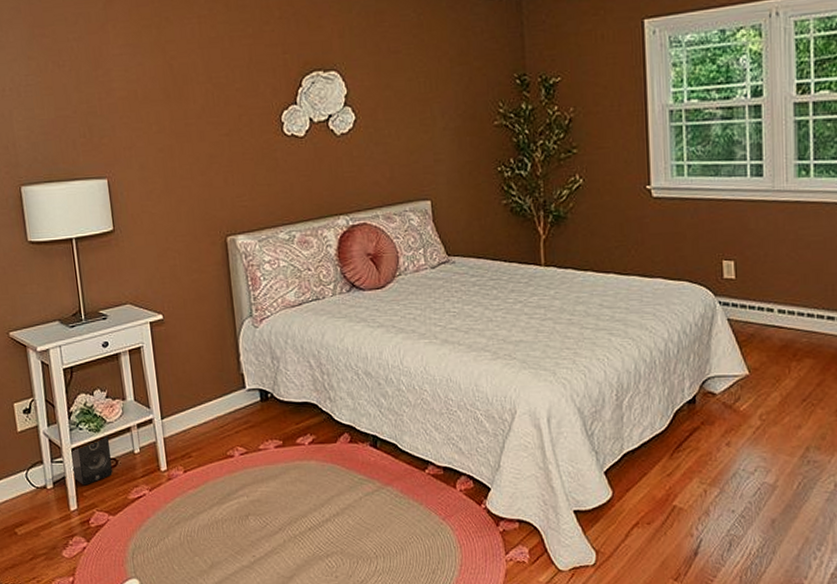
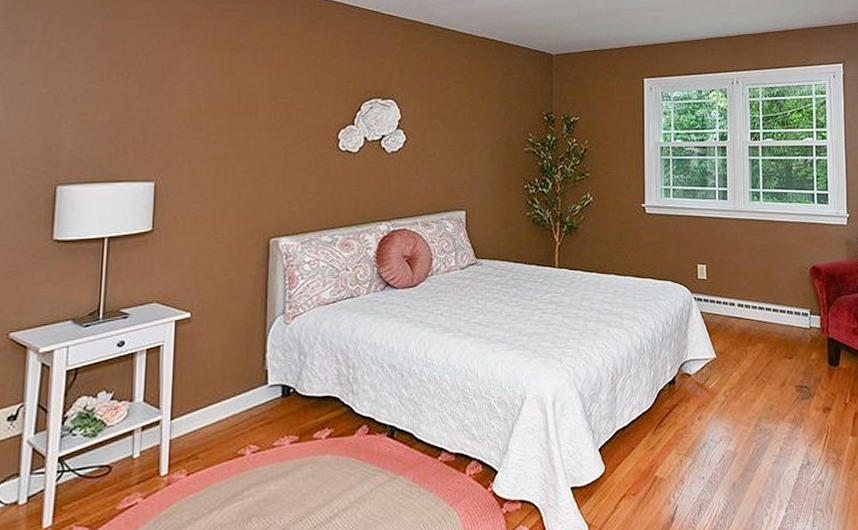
speaker: present [71,434,113,486] -> none [56,438,106,498]

